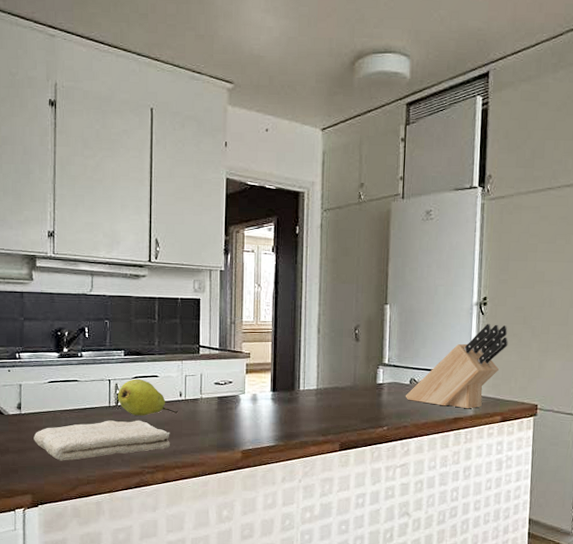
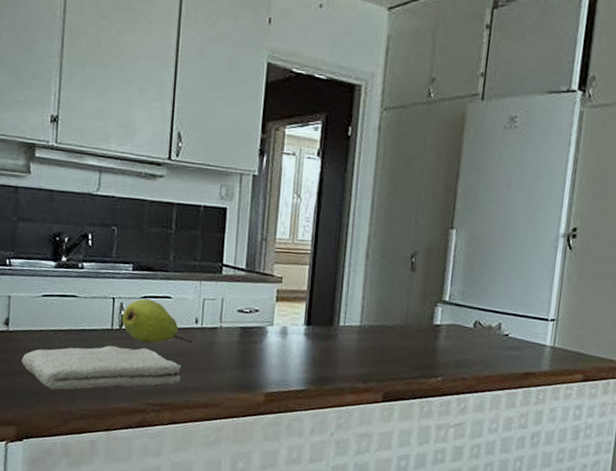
knife block: present [405,324,508,409] -> none [466,261,600,363]

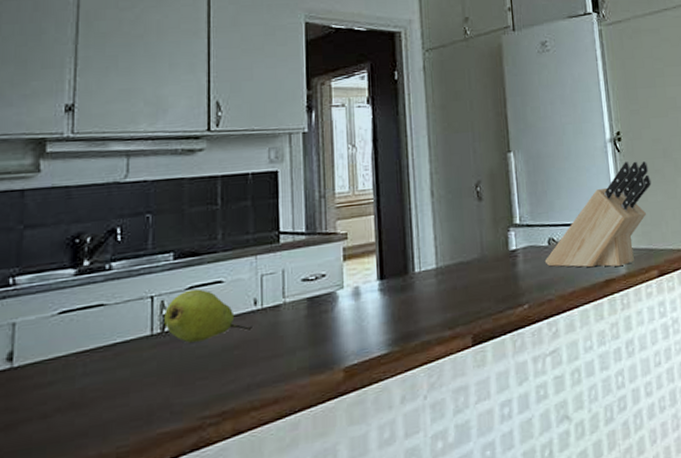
washcloth: present [22,345,182,390] -> none [31,348,242,431]
knife block: none [466,261,600,363] -> present [544,161,652,268]

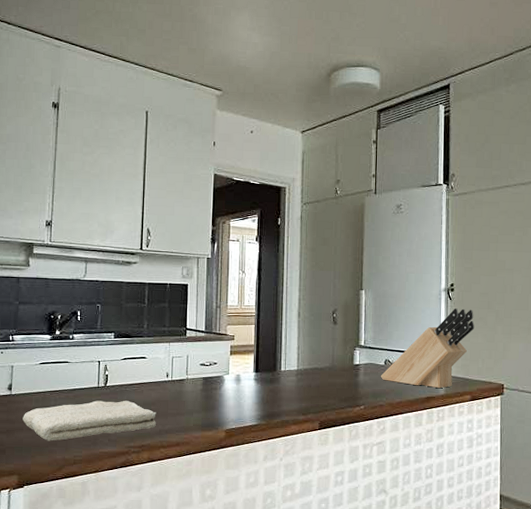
washcloth: none [31,348,242,431] -> present [23,400,156,441]
fruit: present [164,289,252,343] -> none [107,360,164,396]

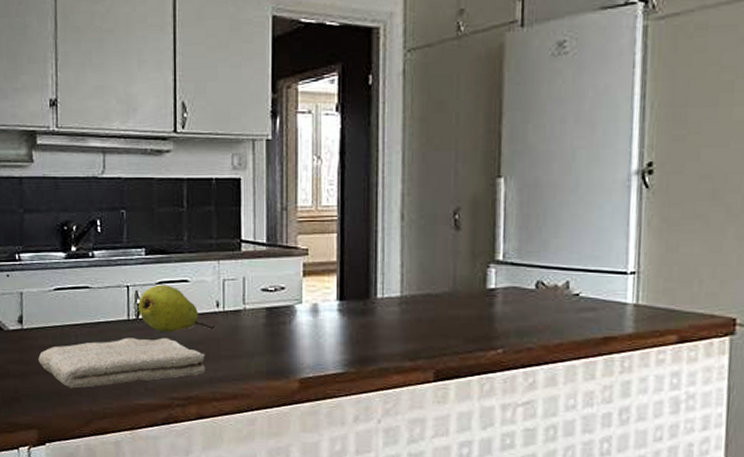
fruit: none [107,360,164,396] -> present [138,284,215,332]
knife block: present [380,308,475,389] -> none [528,201,688,325]

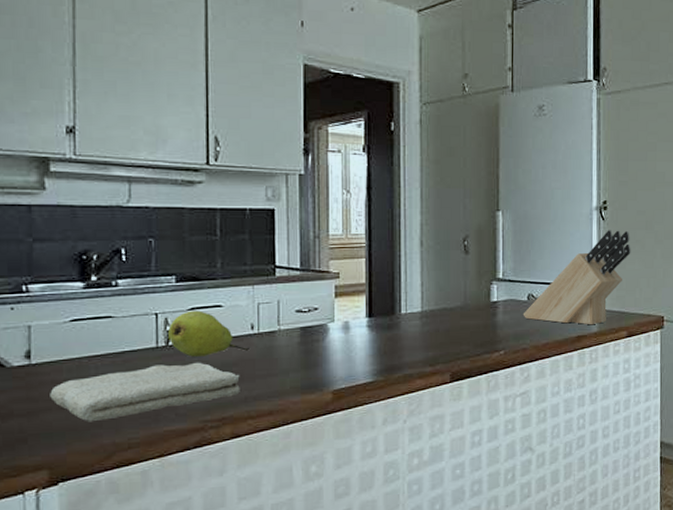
knife block: none [528,201,688,325] -> present [523,230,631,325]

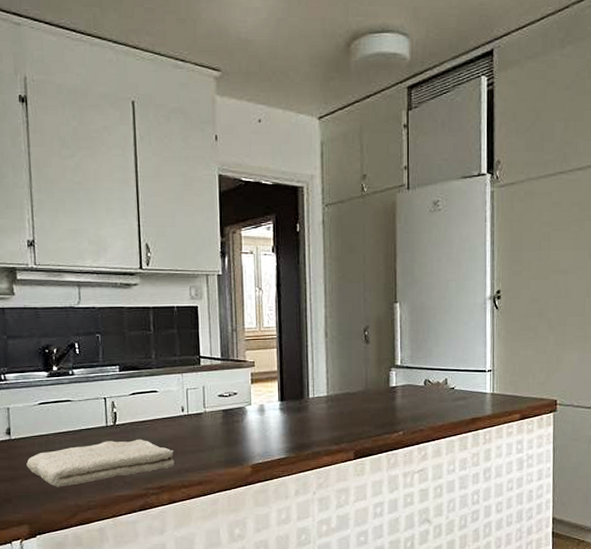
fruit: present [168,310,249,357] -> none [115,395,181,434]
knife block: present [523,230,631,325] -> none [420,318,524,409]

